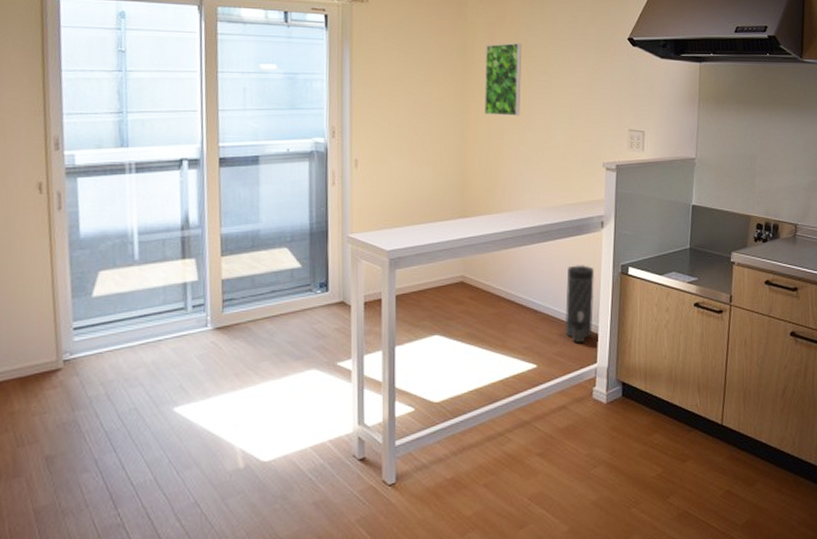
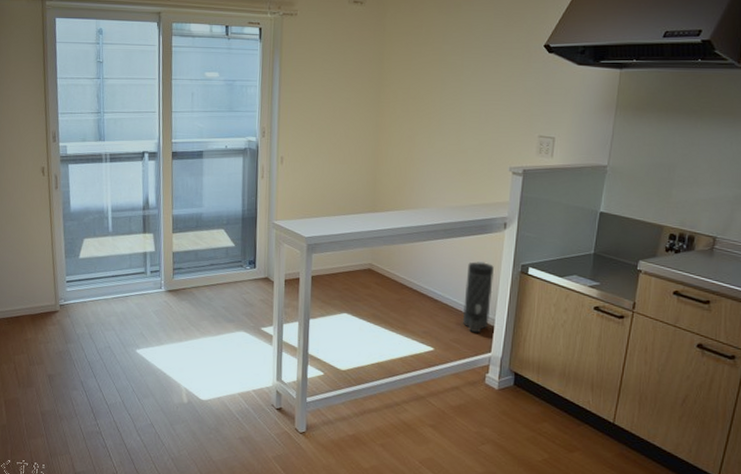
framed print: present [485,43,522,116] -> none [398,51,437,120]

